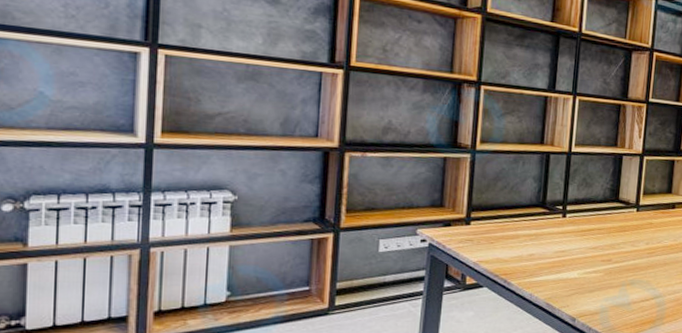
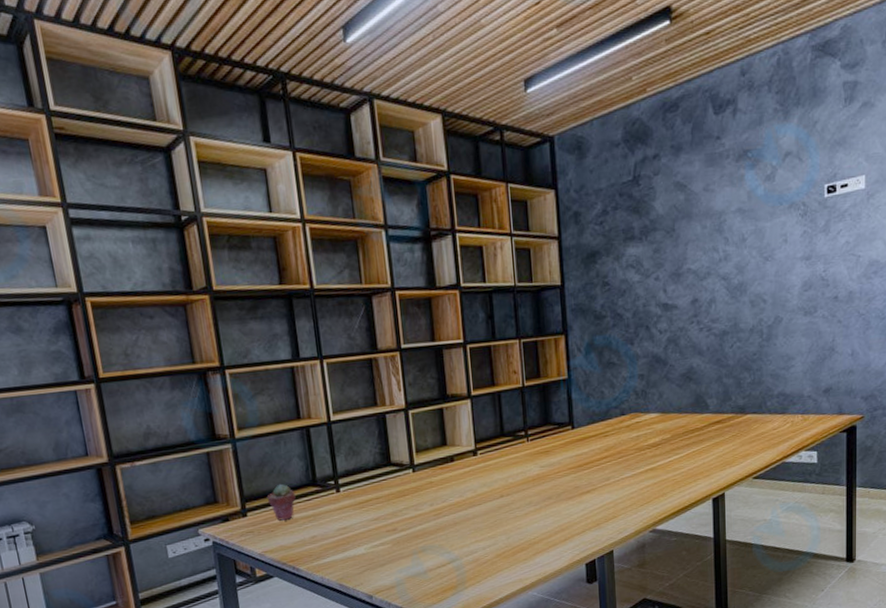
potted succulent: none [494,200,523,235] -> present [266,483,296,521]

